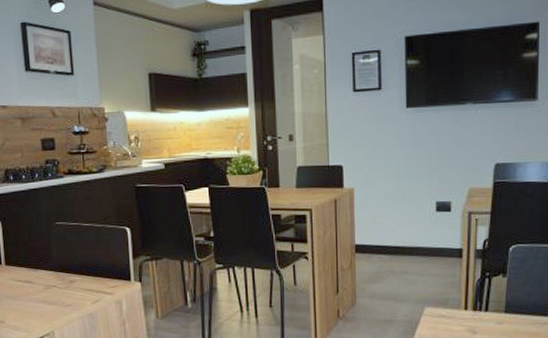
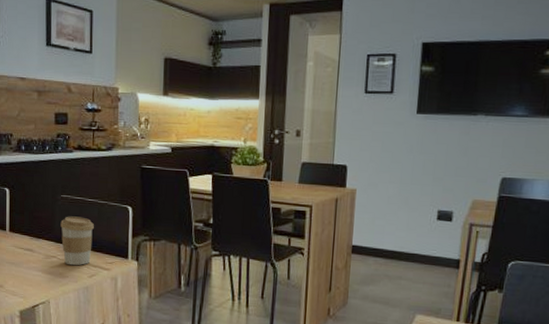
coffee cup: none [58,243,93,294] -> present [60,216,94,266]

